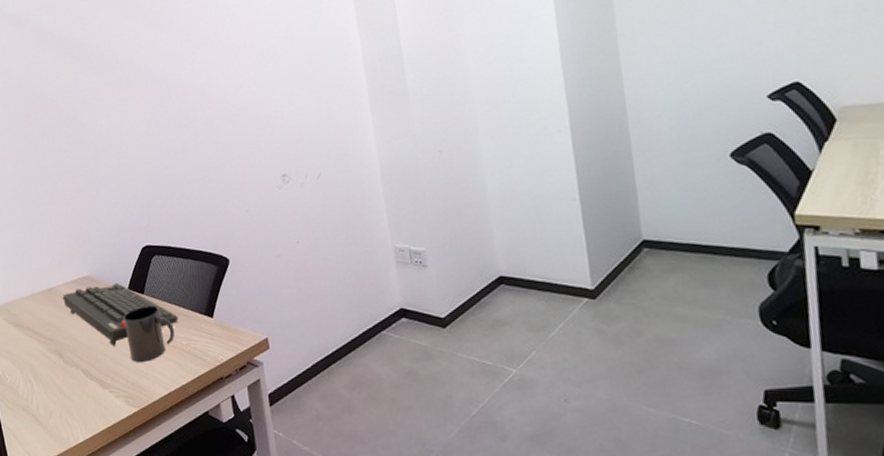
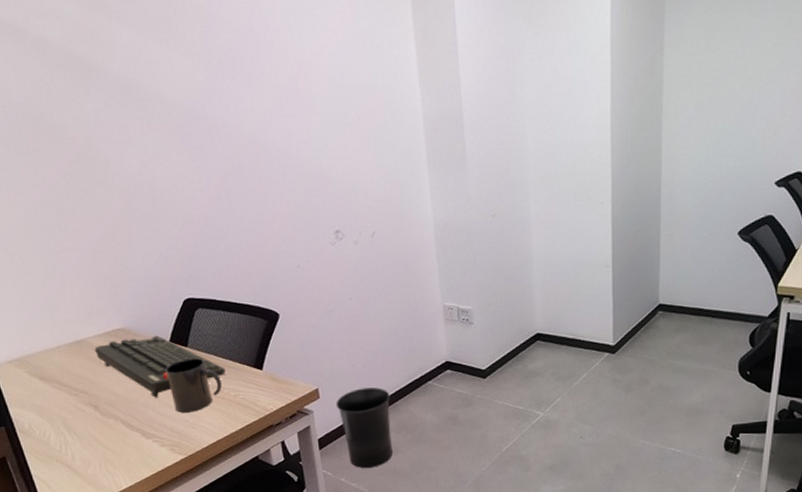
waste bin: none [285,337,347,429] -> present [335,387,393,468]

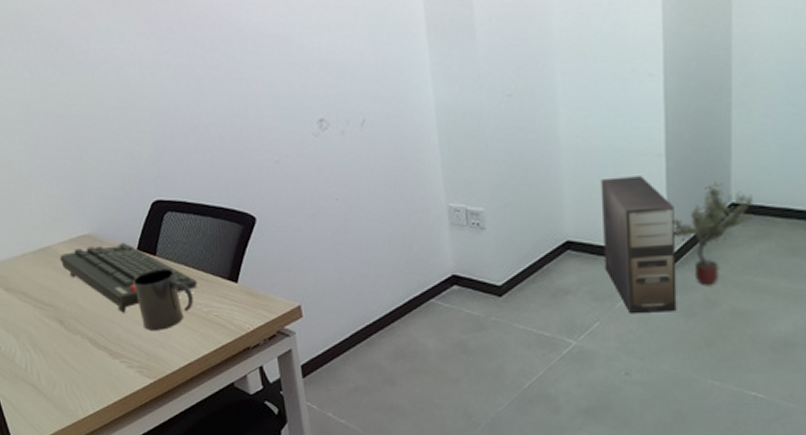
waste bin: present [335,387,393,468] -> none [321,305,388,401]
computer tower: none [563,282,619,390] -> present [600,176,677,313]
potted tree: none [616,287,675,367] -> present [672,181,754,284]

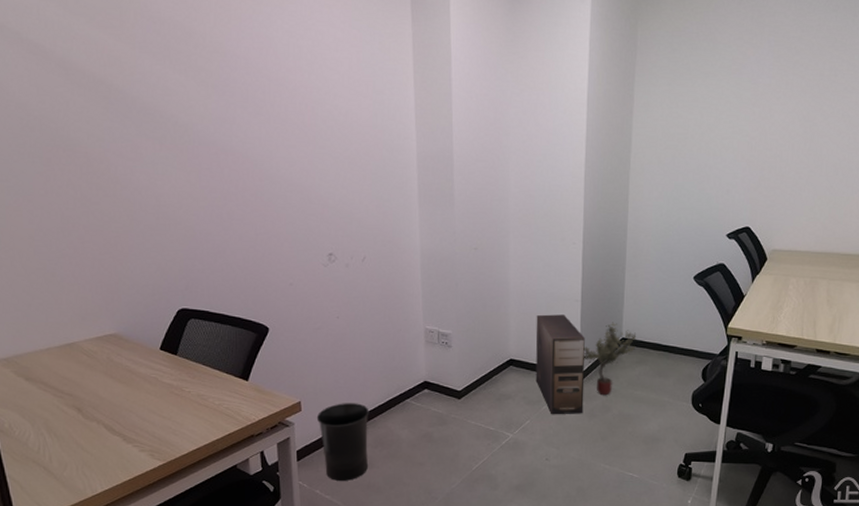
computer keyboard: present [60,242,197,313] -> none [85,342,212,403]
mug: present [133,268,194,330] -> none [153,366,207,419]
waste bin: none [321,305,388,401] -> present [316,403,369,481]

